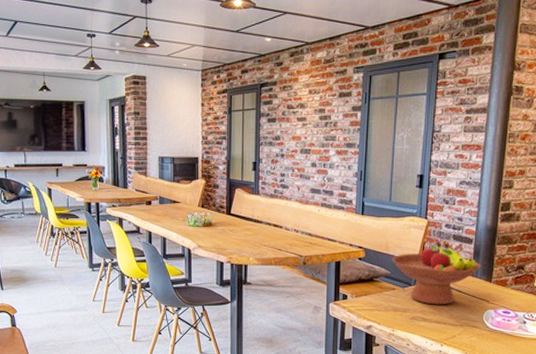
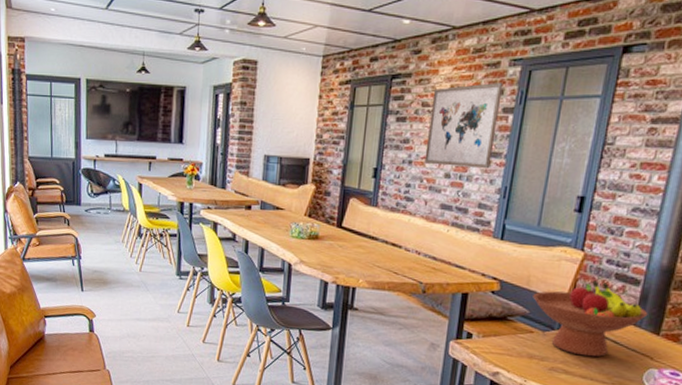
wall art: none [294,86,351,158] -> present [424,82,503,169]

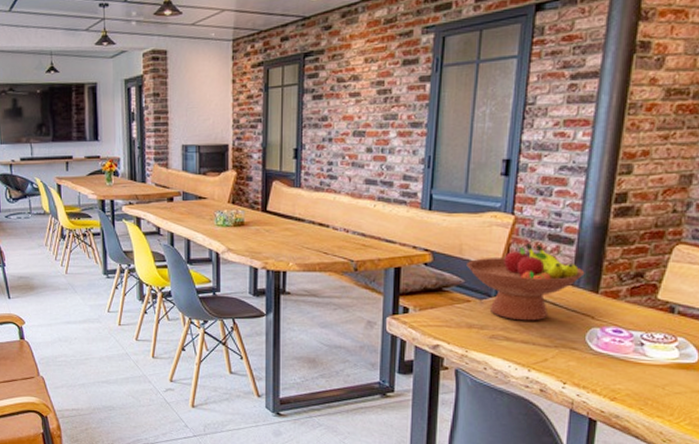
wall art: present [424,82,503,169] -> none [344,50,418,140]

